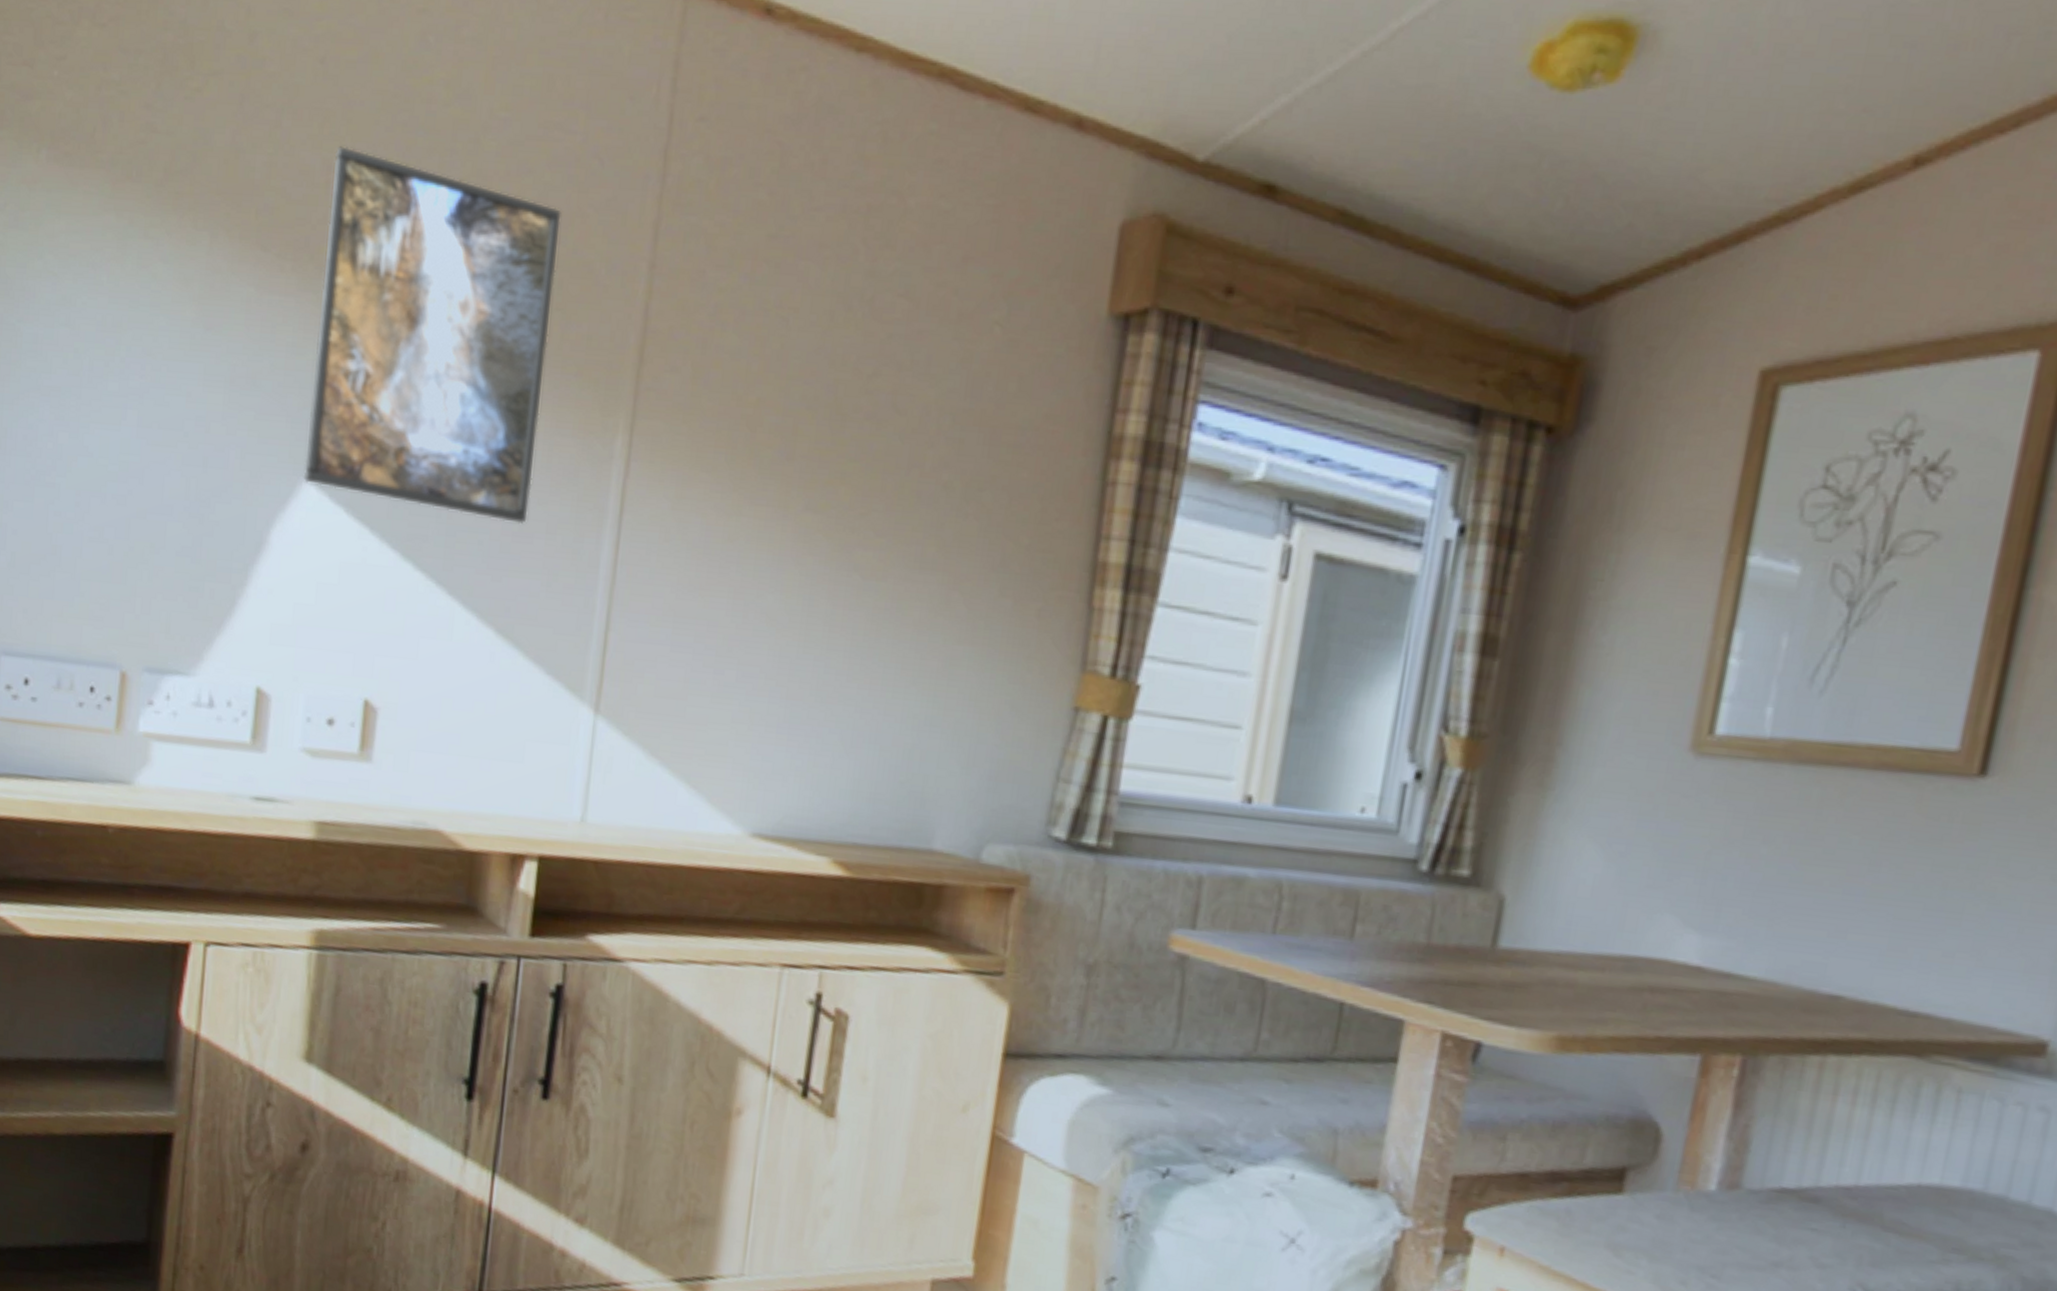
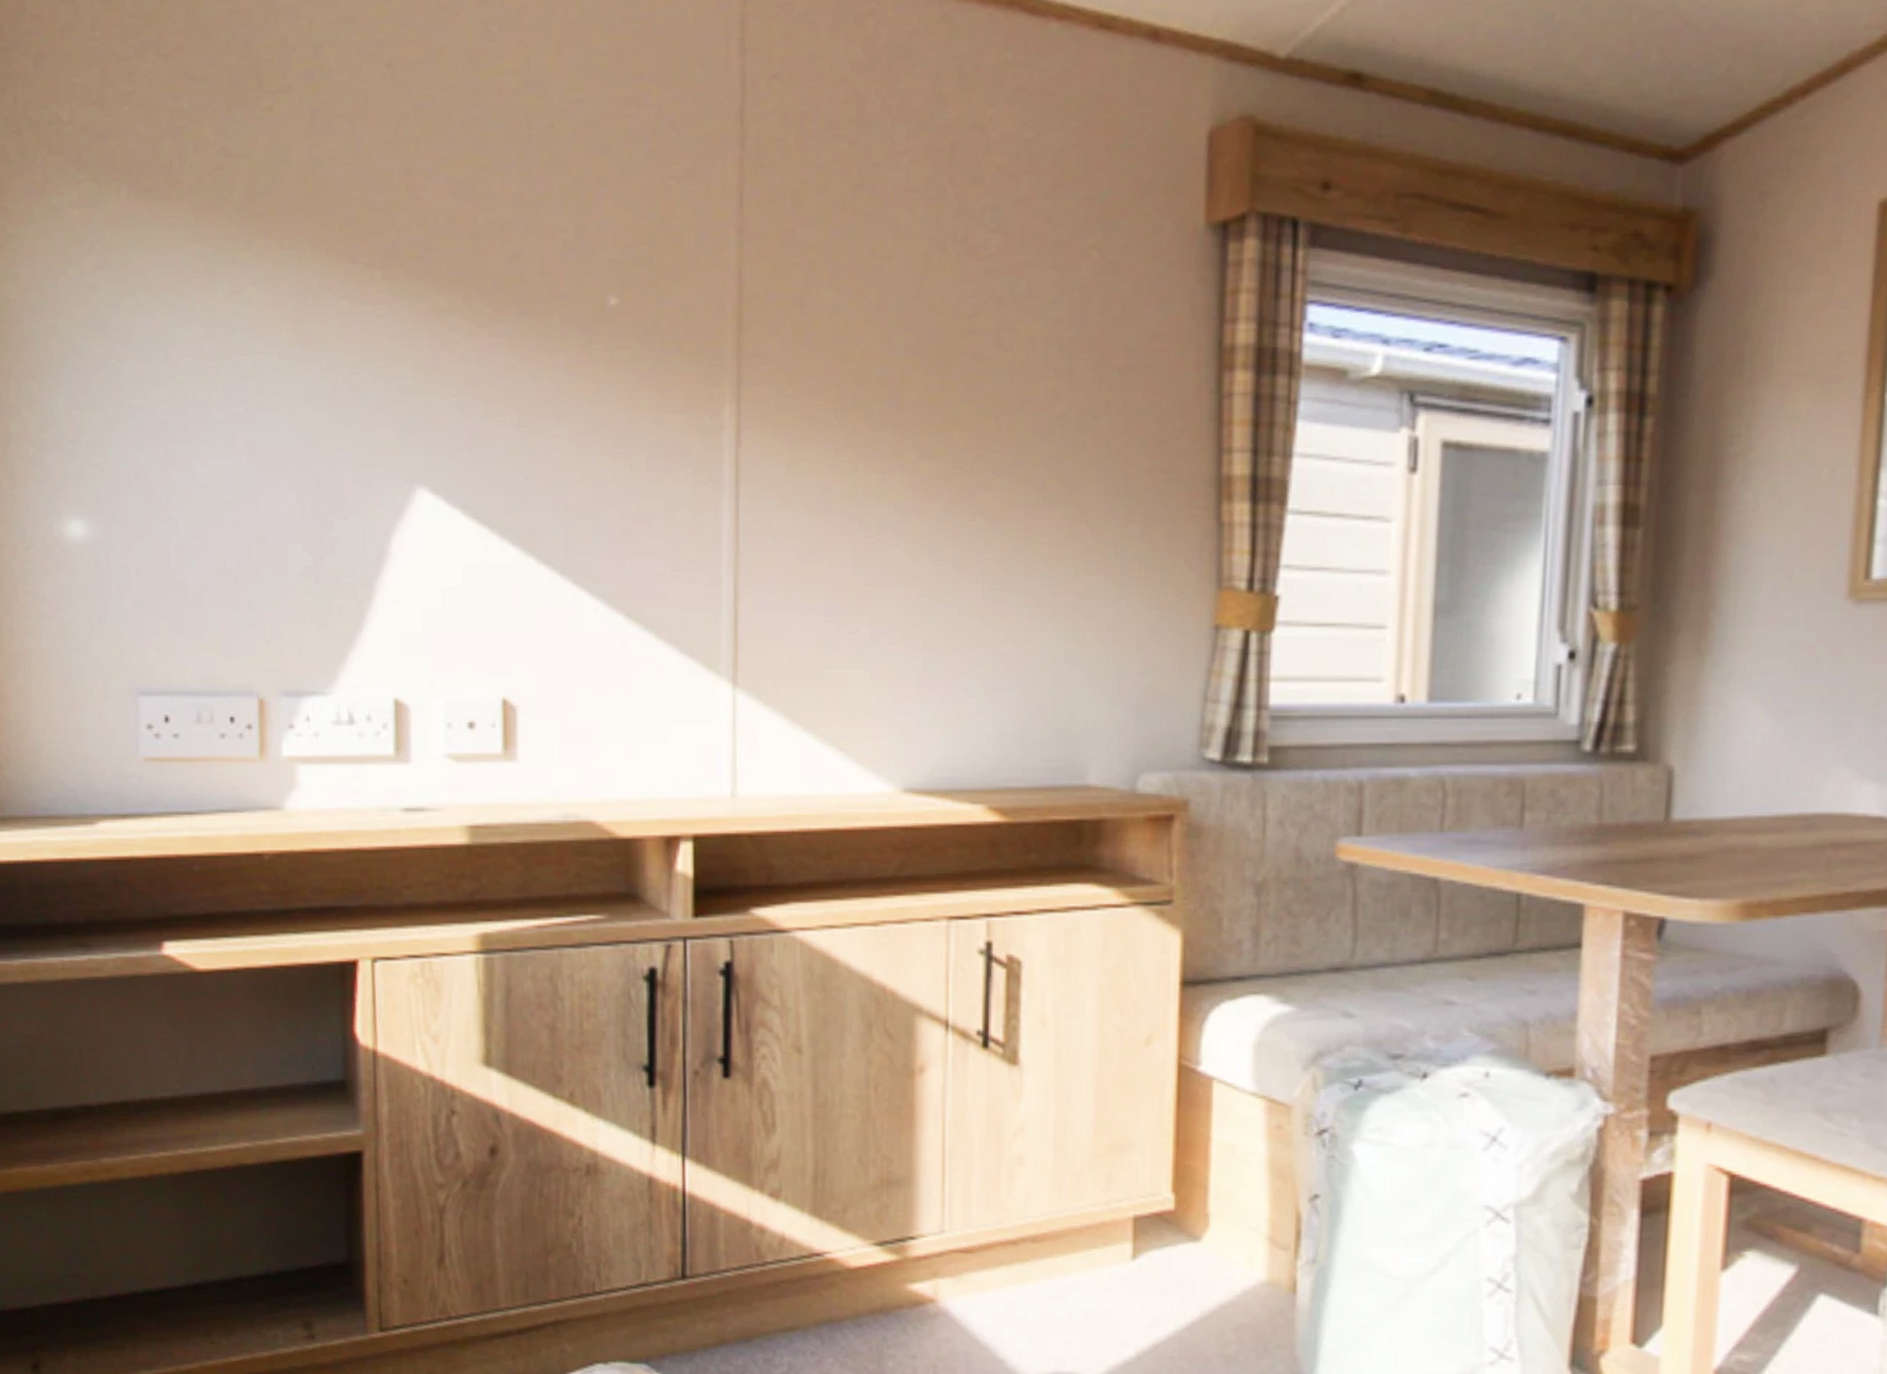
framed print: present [304,146,561,525] -> none [411,148,645,506]

